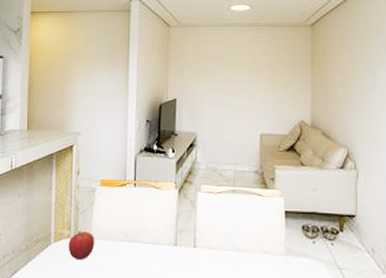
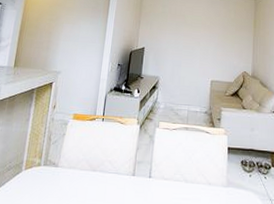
fruit: present [68,230,95,259] -> none [37,159,63,187]

